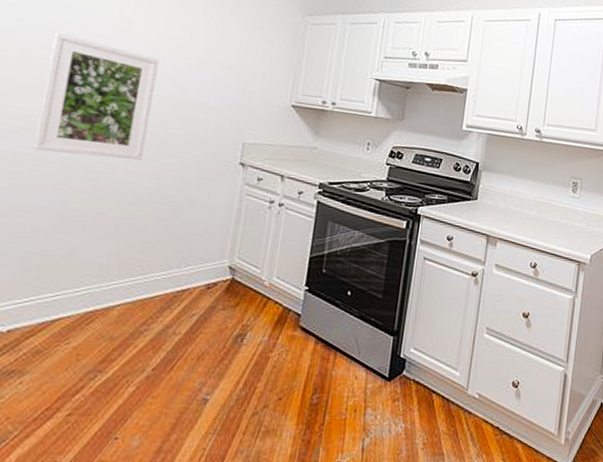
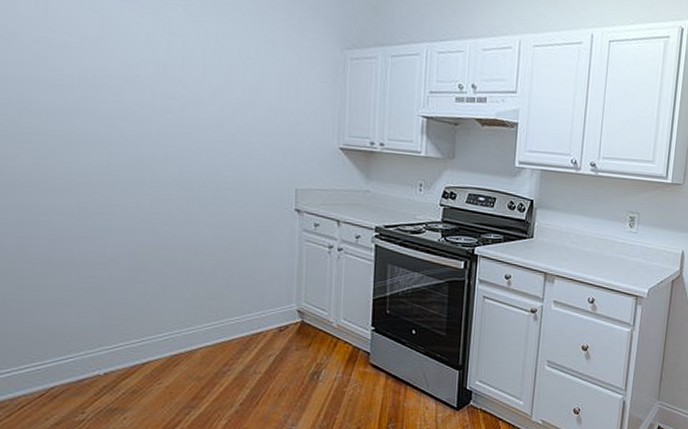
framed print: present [33,33,160,160] -> none [92,81,201,210]

